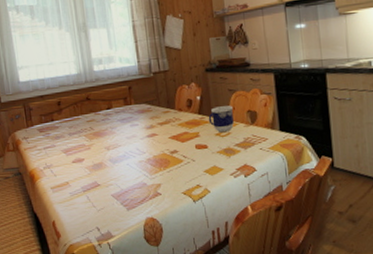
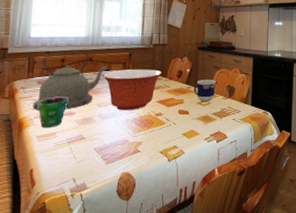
kettle: none [38,92,108,160] -> present [32,52,107,110]
cup: none [44,143,74,179] -> present [38,97,69,128]
mixing bowl: none [105,101,169,152] -> present [103,69,162,111]

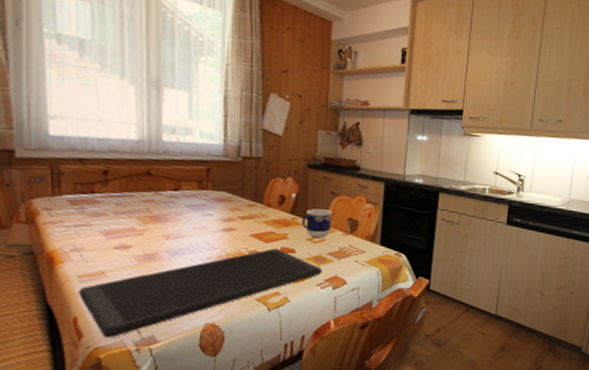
kettle: present [32,52,107,110] -> none [66,160,175,242]
cutting board: none [36,111,208,186] -> present [79,248,322,338]
cup: present [38,97,69,128] -> none [74,223,120,265]
mixing bowl: present [103,69,162,111] -> none [169,190,256,246]

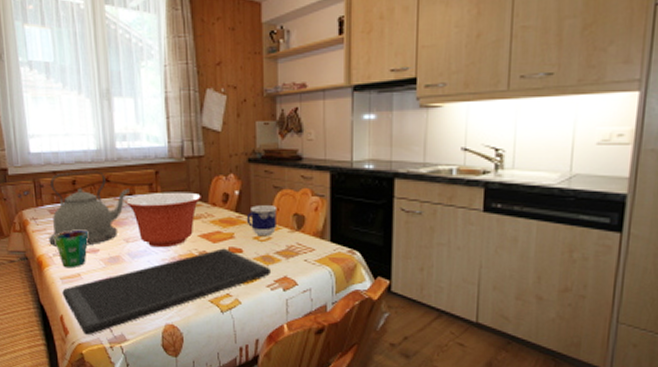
kettle: none [66,160,175,242] -> present [49,171,130,246]
cup: none [74,223,120,265] -> present [54,229,89,268]
mixing bowl: none [169,190,256,246] -> present [126,192,201,248]

